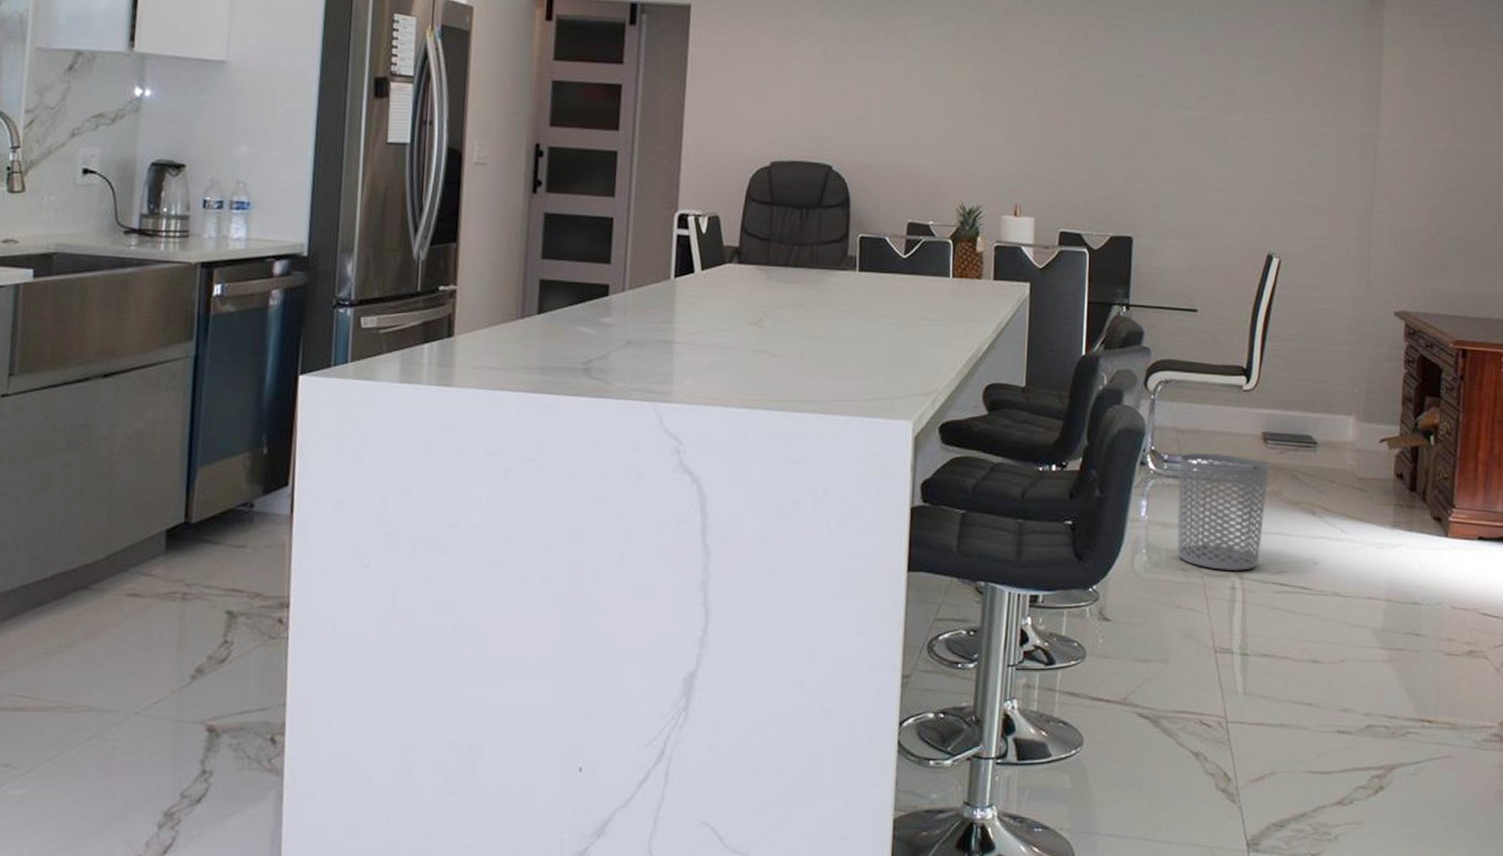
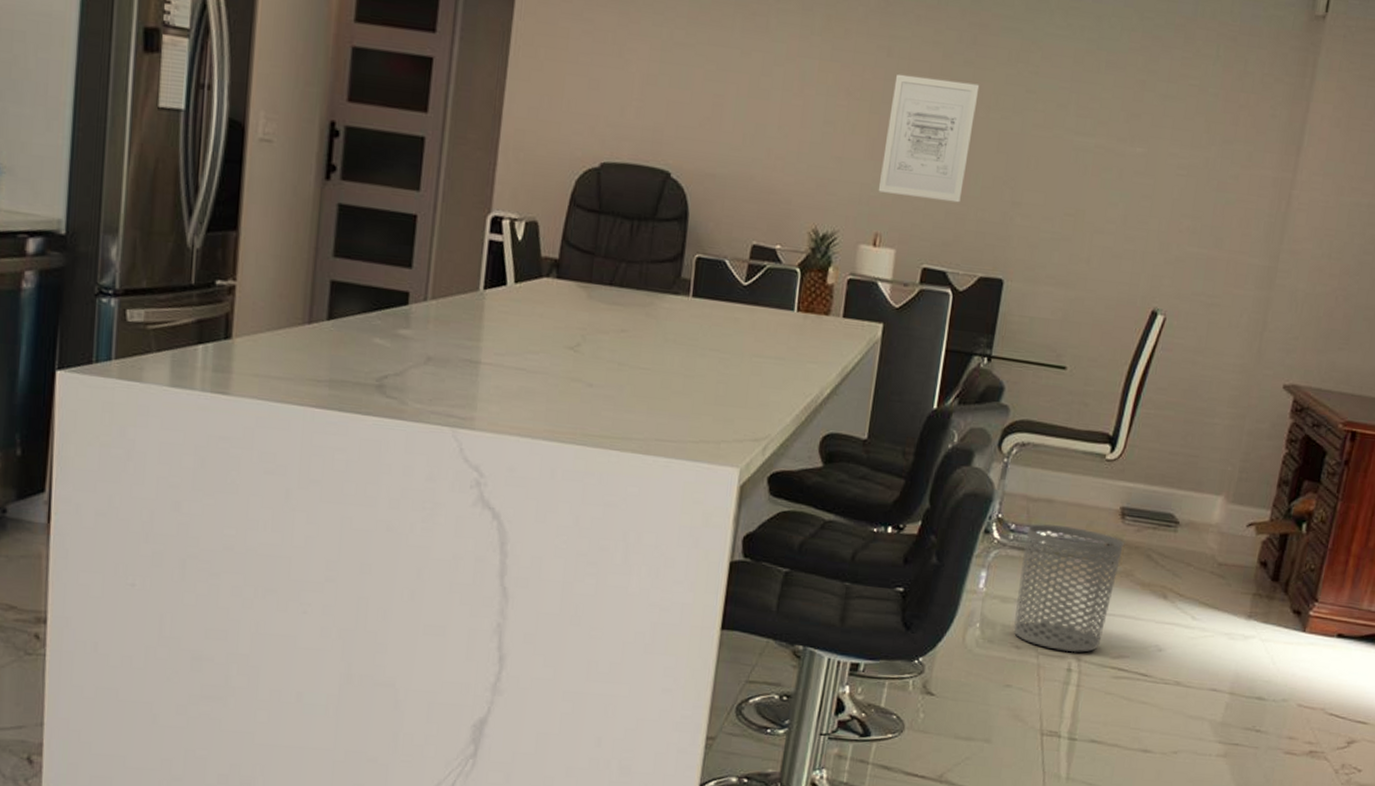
wall art: none [1014,69,1093,174] -> present [878,73,980,203]

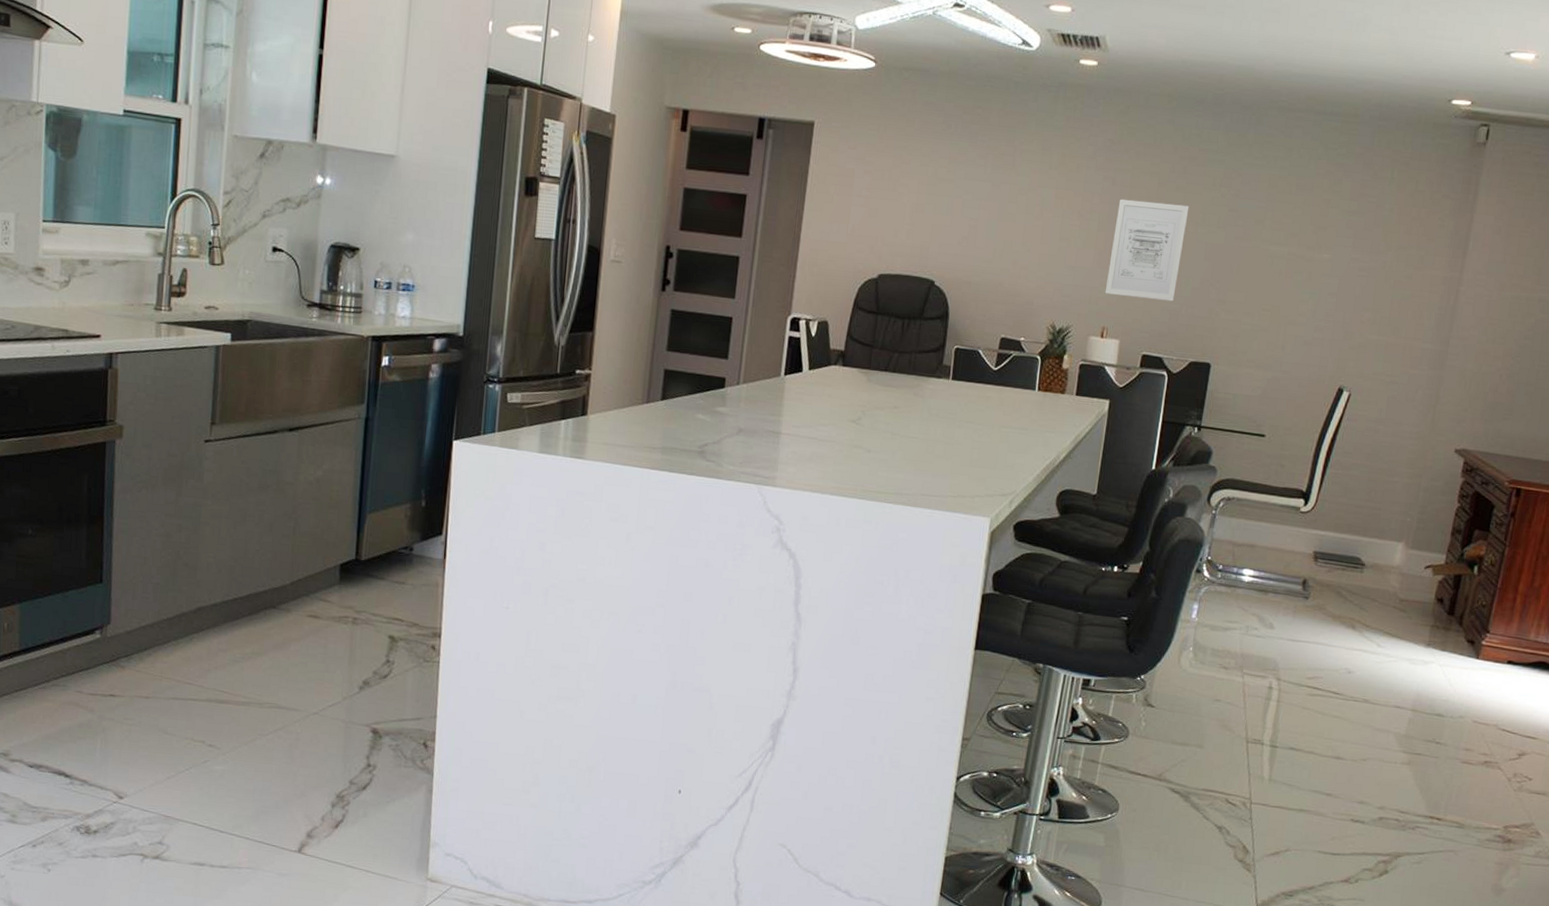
waste bin: present [1013,524,1124,653] -> none [1222,565,1317,674]

